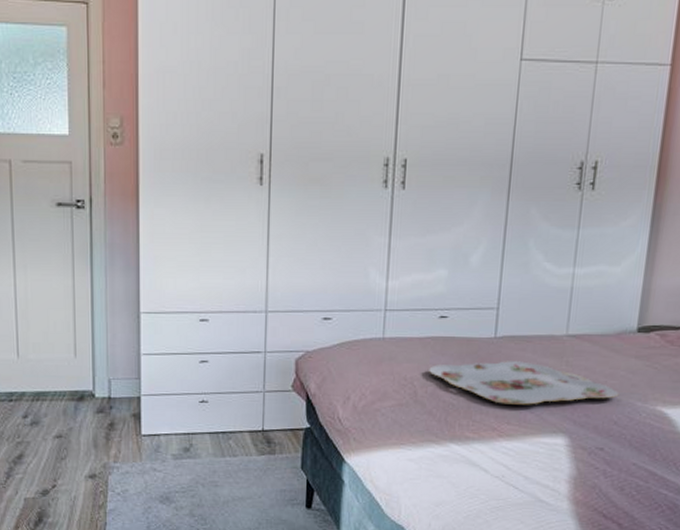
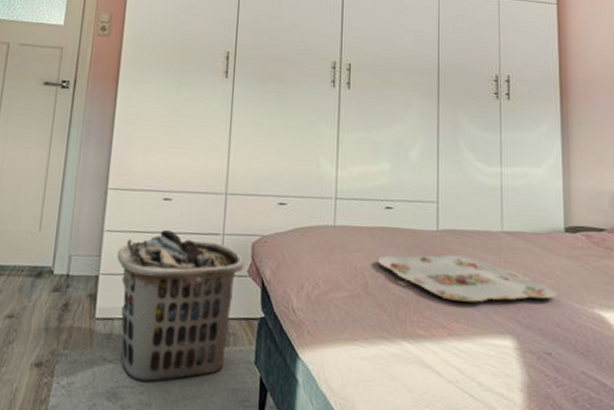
clothes hamper: none [157,351,288,487] -> present [117,230,244,382]

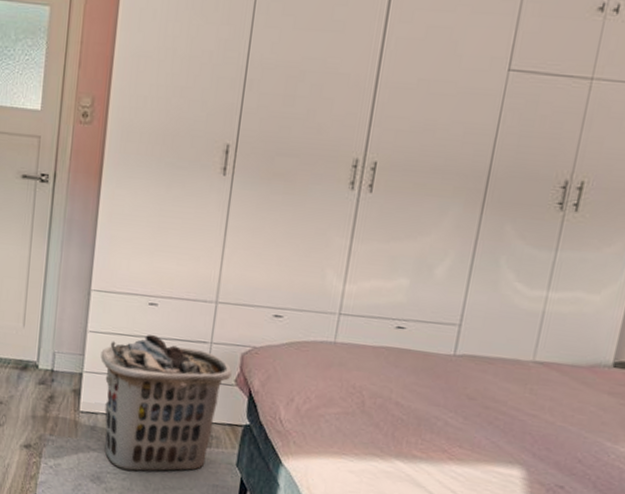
serving tray: present [378,254,558,302] -> none [379,376,587,435]

